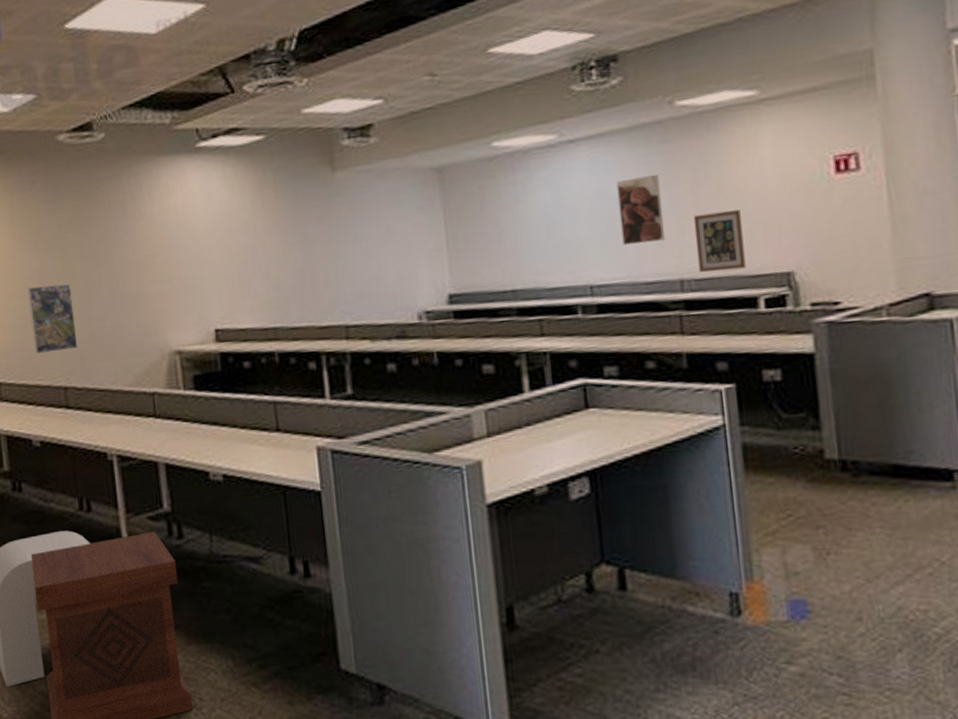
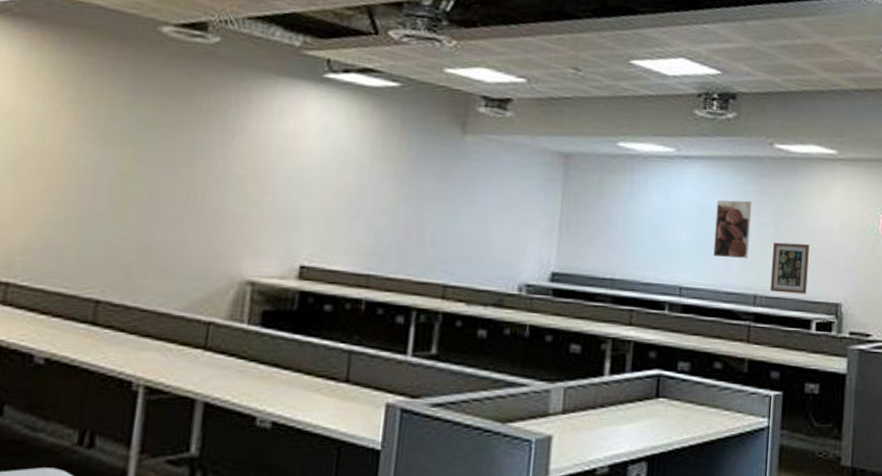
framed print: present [27,283,78,354] -> none [67,180,135,260]

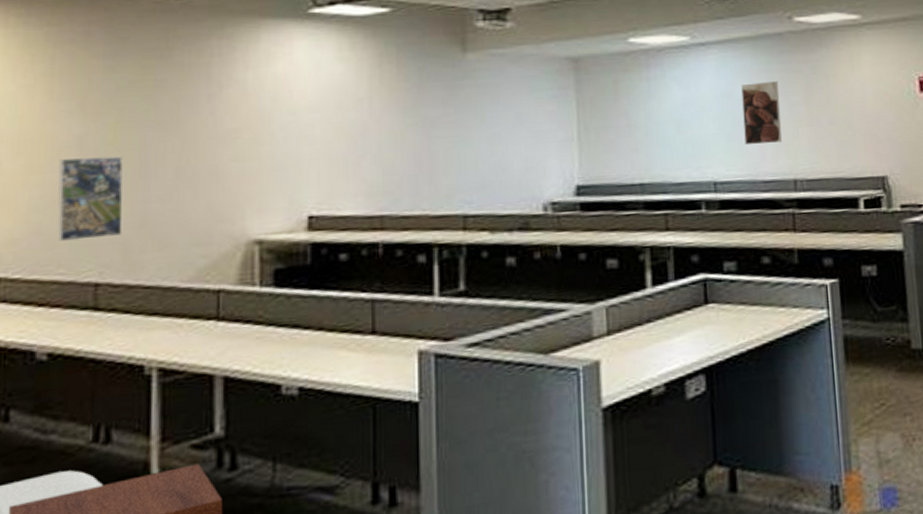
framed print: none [67,180,135,260] -> present [57,156,123,241]
wall art: present [770,242,809,295] -> none [806,118,849,174]

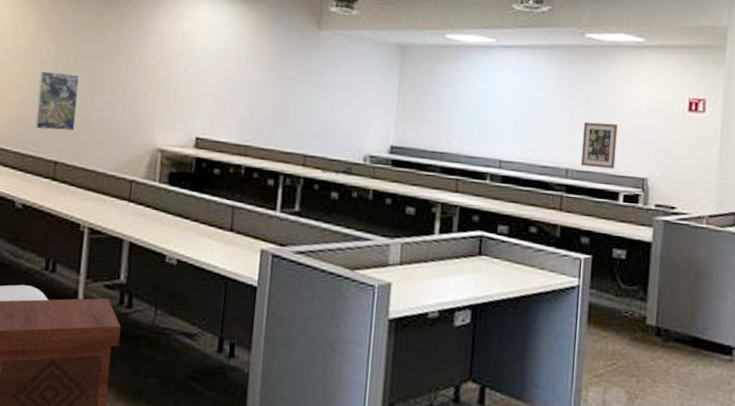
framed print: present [741,80,782,145] -> none [529,84,565,136]
wall art: none [806,118,849,174] -> present [580,121,618,169]

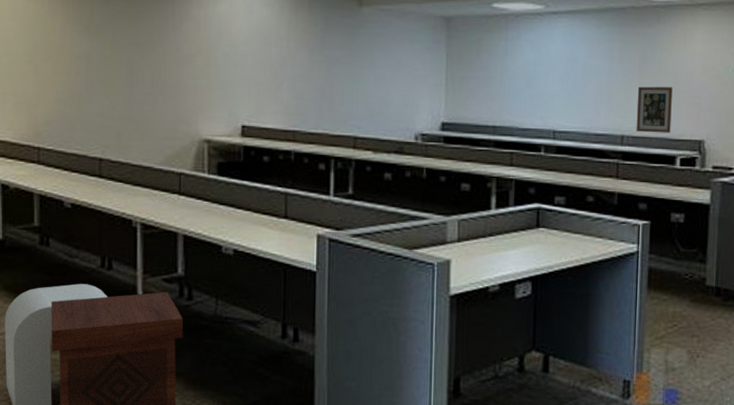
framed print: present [35,71,80,131] -> none [74,65,117,127]

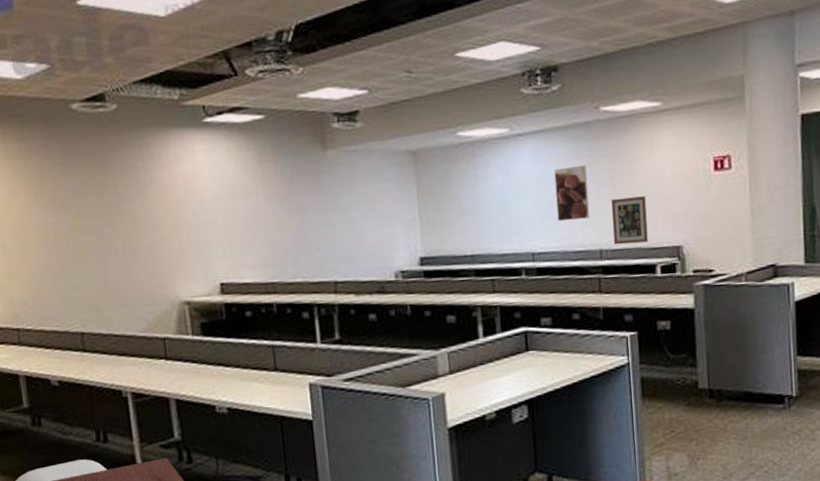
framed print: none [583,49,617,103] -> present [554,165,590,222]

